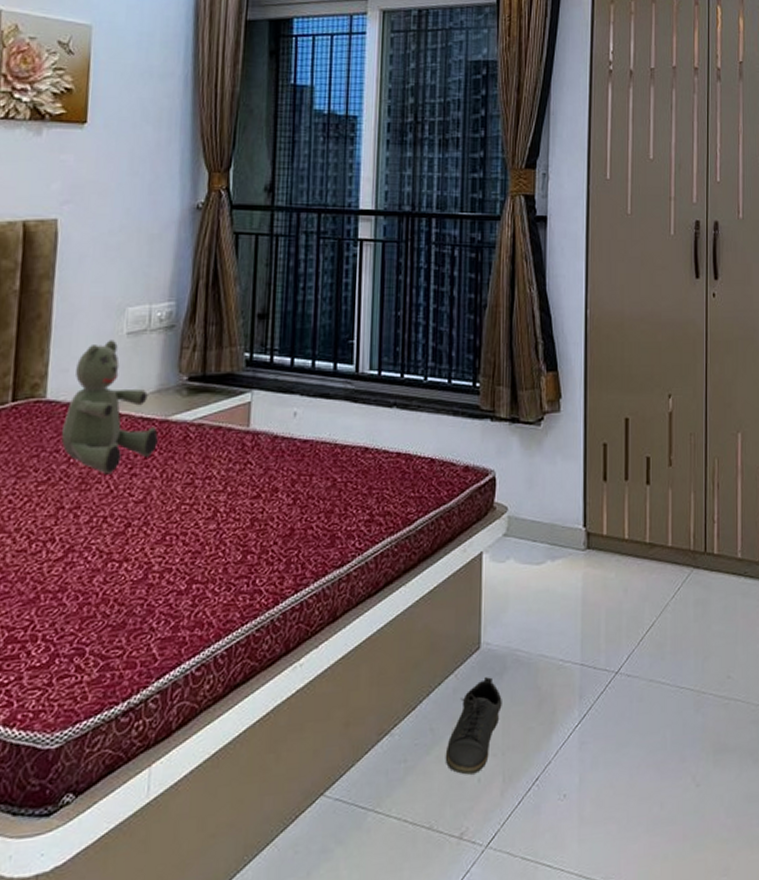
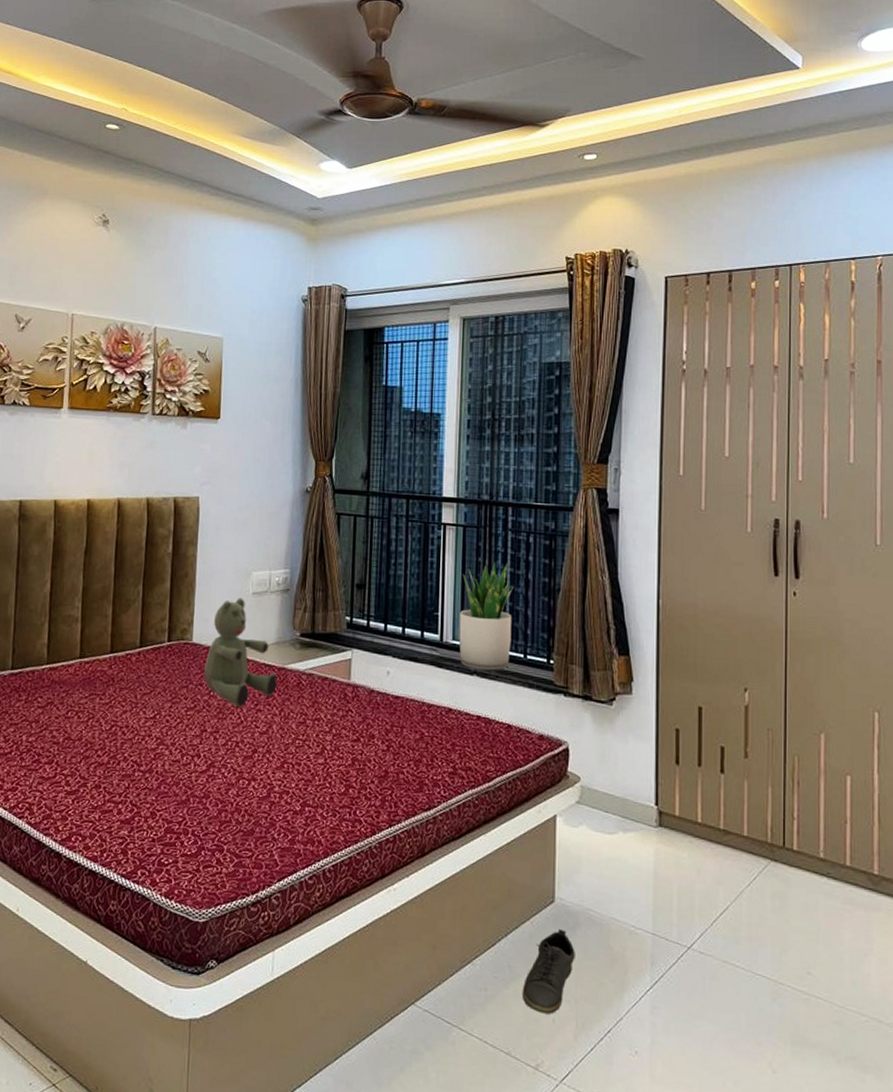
planter: none [377,280,437,401] -> present [459,562,513,671]

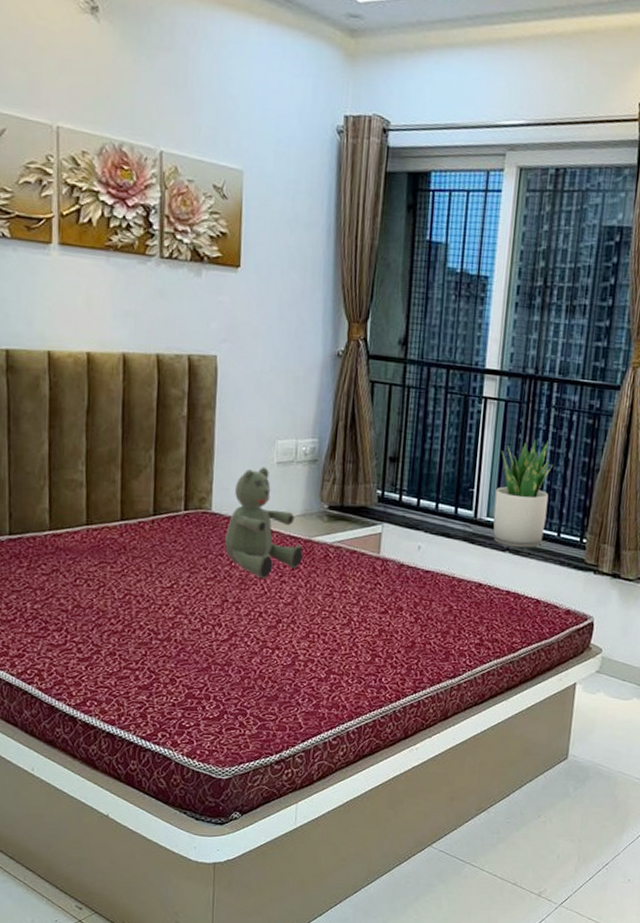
shoe: present [522,929,575,1015] -> none [531,782,583,852]

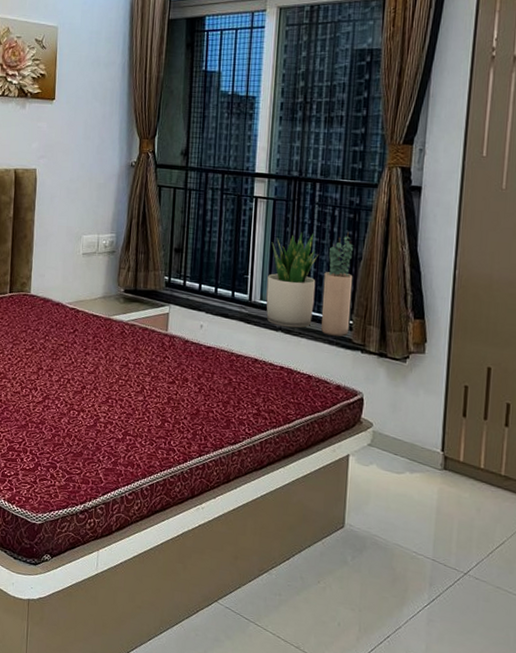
teddy bear: present [225,467,303,579] -> none [41,257,104,351]
vase: none [552,439,592,558] -> present [321,231,354,337]

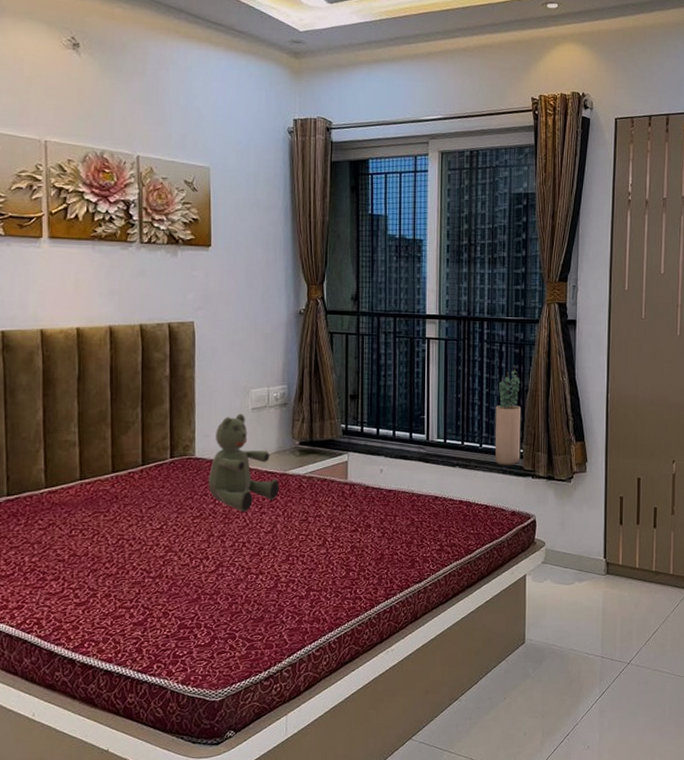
teddy bear: none [41,257,104,351] -> present [209,413,279,513]
planter: present [266,232,318,328] -> none [443,370,489,462]

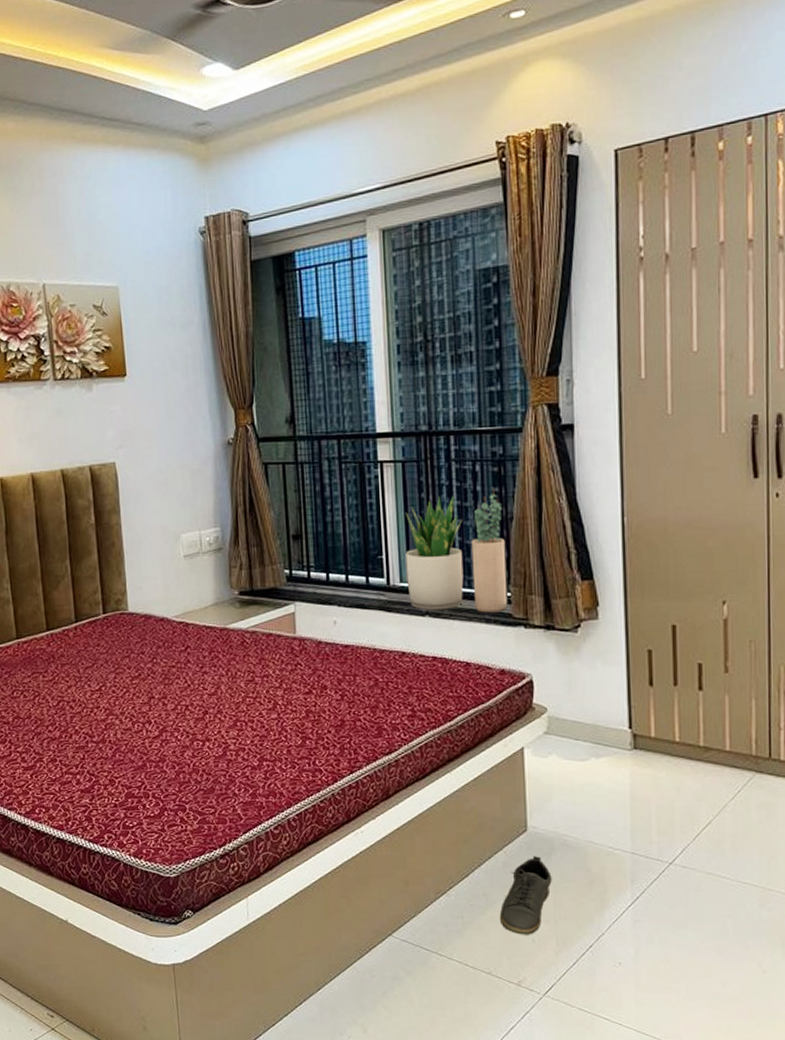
teddy bear: present [209,413,279,513] -> none [144,562,221,672]
planter: none [443,370,489,462] -> present [405,496,464,611]
shoe: none [499,663,542,730] -> present [499,856,552,935]

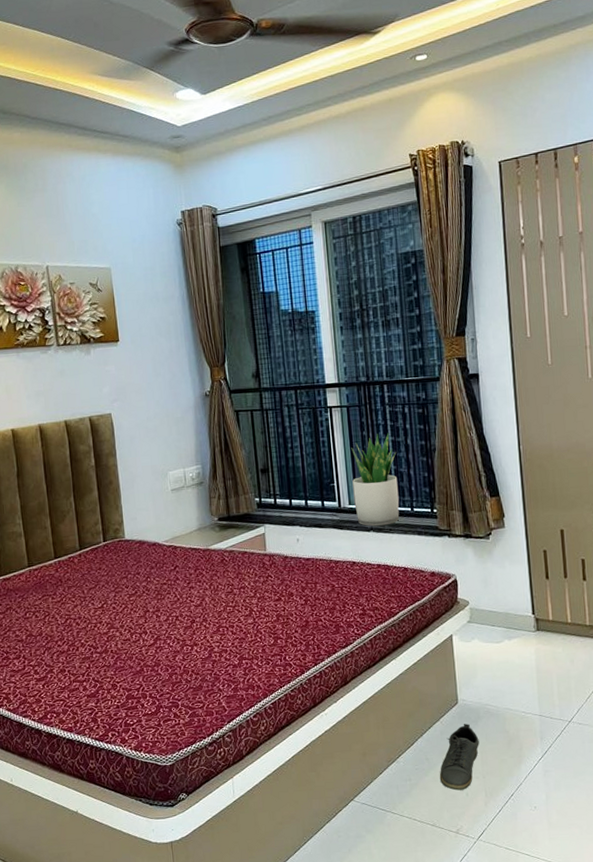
vase: present [471,488,508,614] -> none [404,426,435,527]

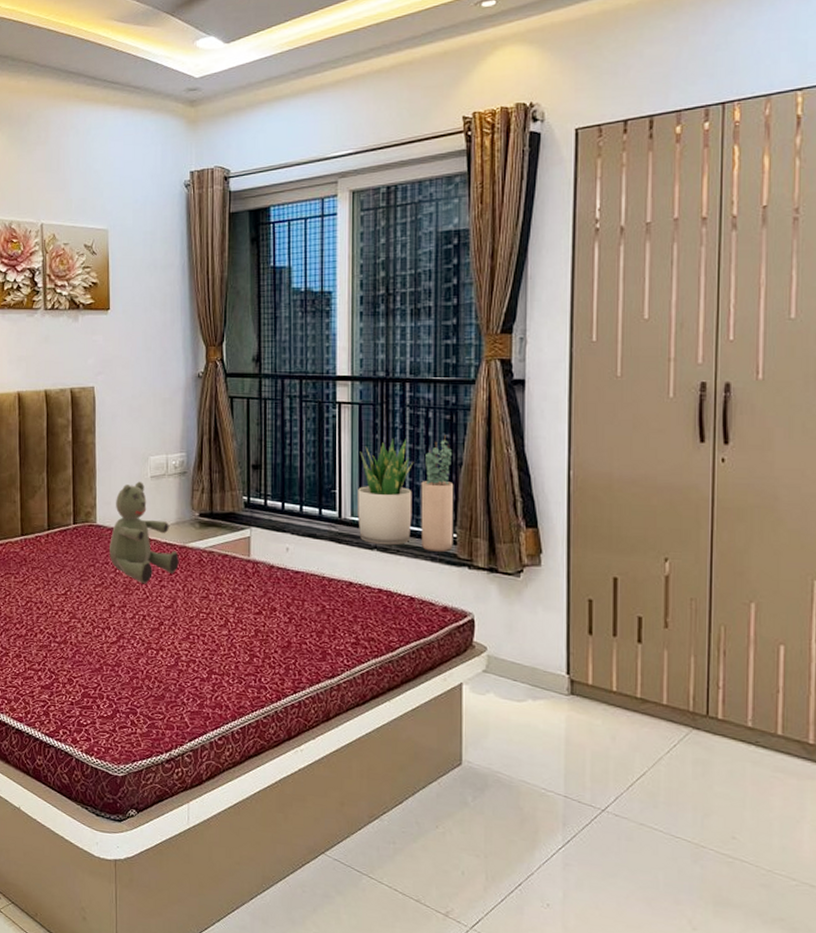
teddy bear: none [139,495,204,588] -> present [110,481,179,584]
vase: none [404,426,435,527] -> present [421,434,454,553]
shoe: present [439,723,479,791] -> none [430,790,484,868]

